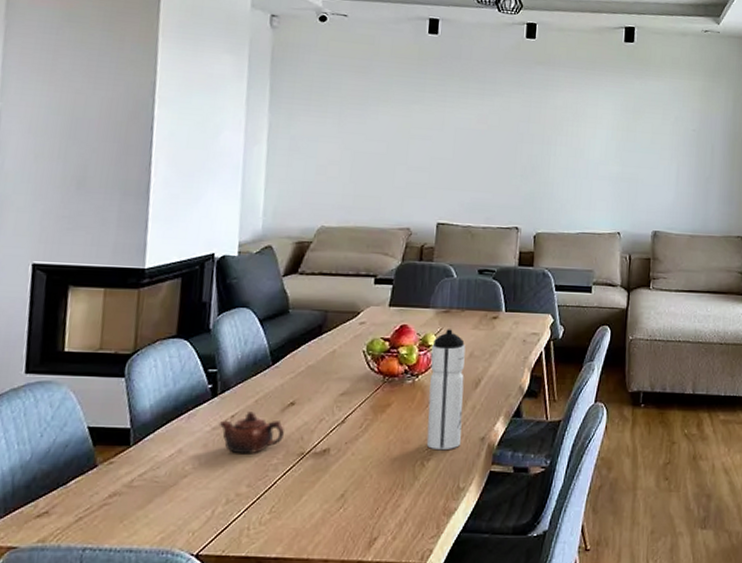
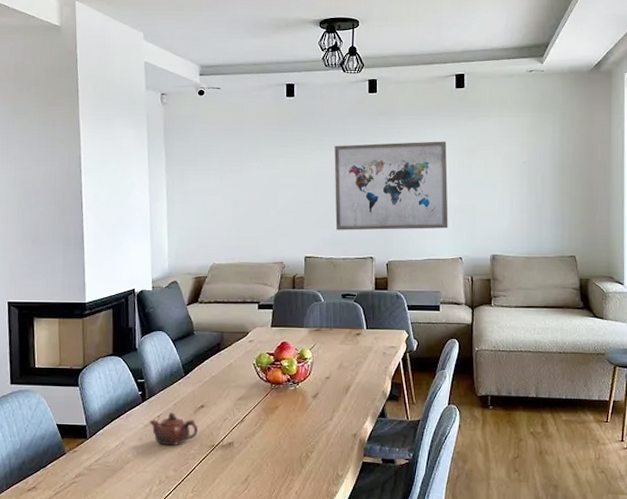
water bottle: present [426,329,466,451] -> none [308,344,338,445]
wall art: none [477,94,611,199] -> present [334,141,448,231]

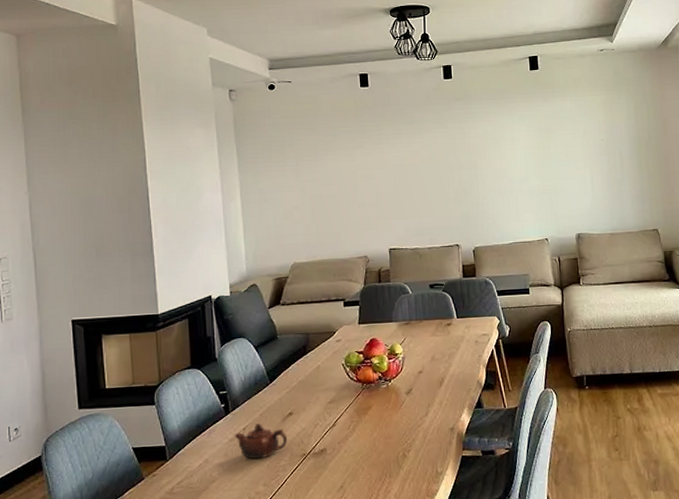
wall art: present [334,141,448,231] -> none [413,123,532,219]

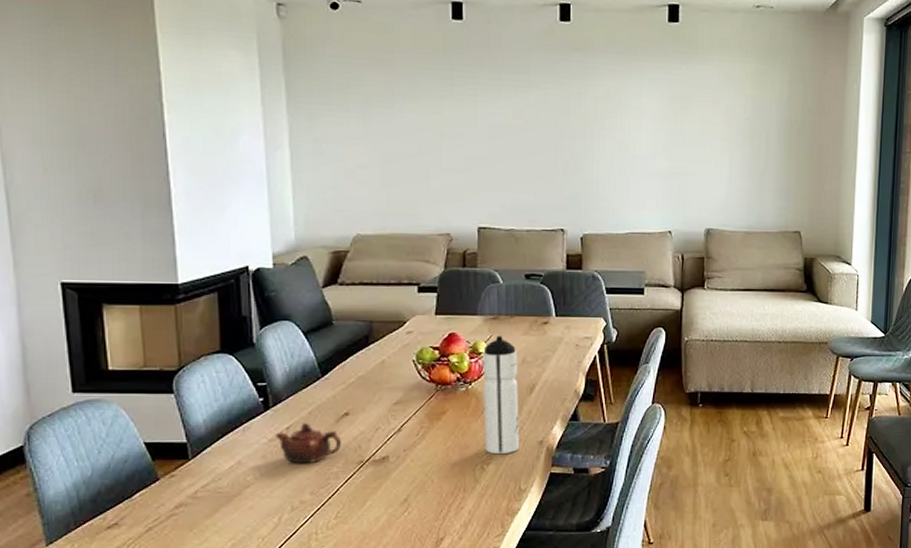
water bottle: none [399,338,435,442] -> present [483,336,520,455]

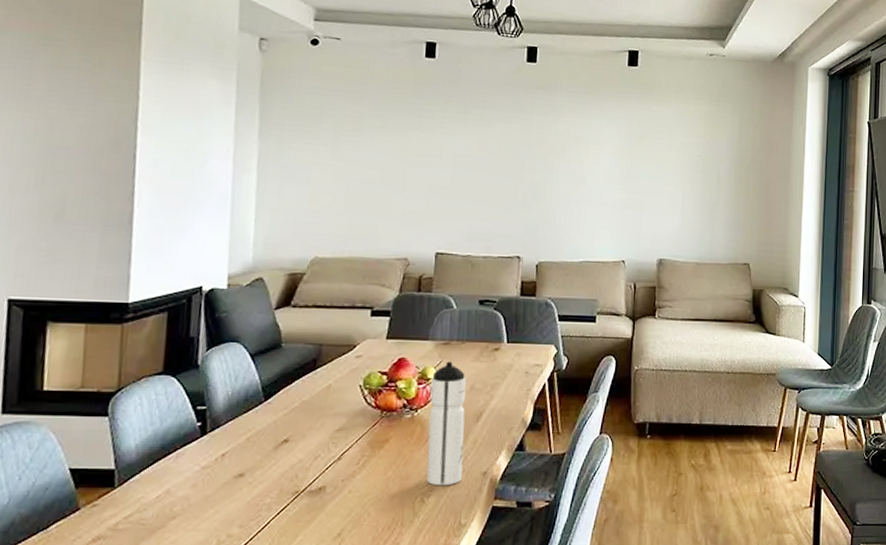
teapot: present [275,423,341,464] -> none [208,450,278,494]

